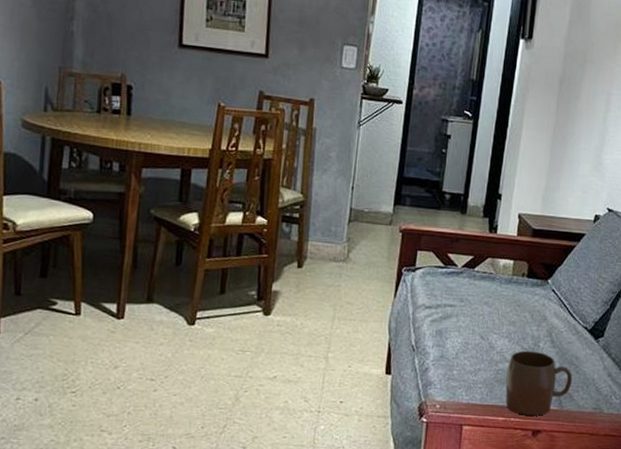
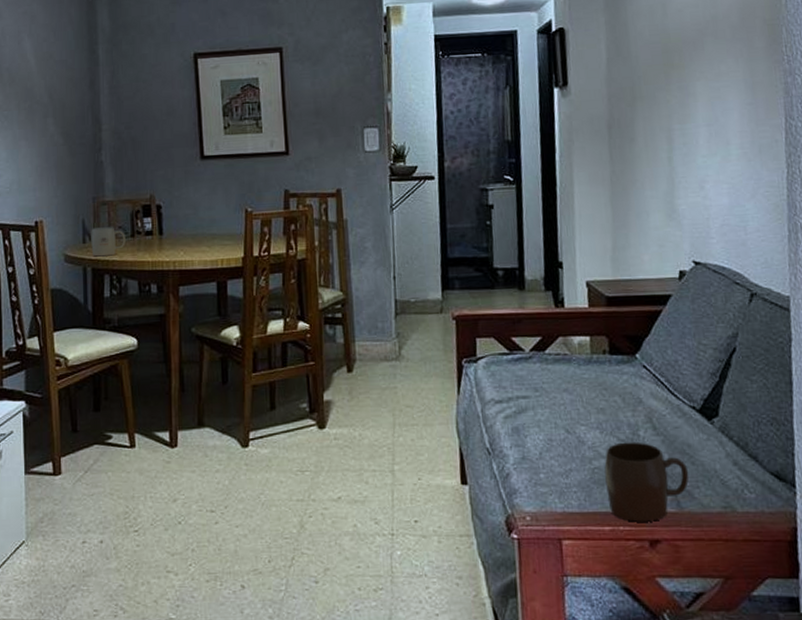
mug: none [52,98,91,129] -> present [91,227,126,257]

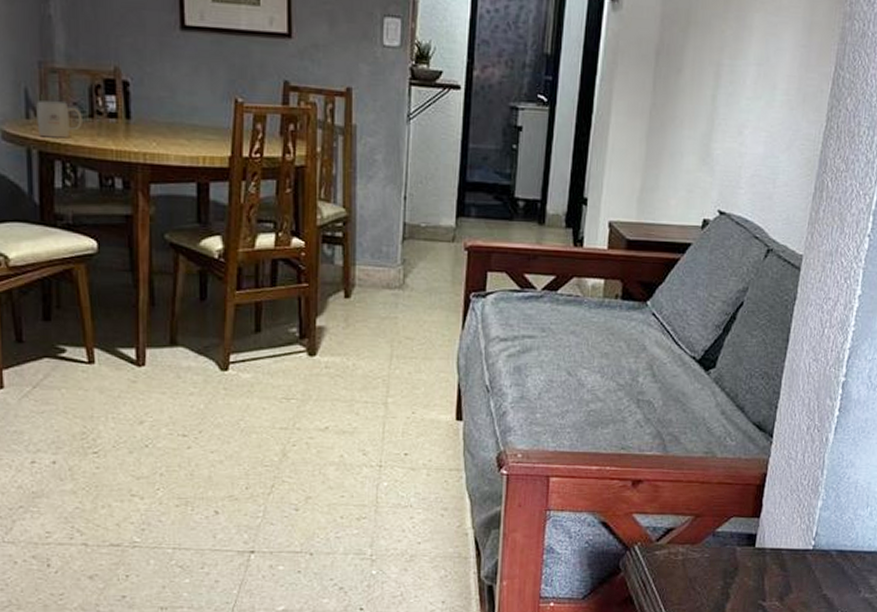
mug: present [604,442,689,522] -> none [599,387,679,463]

